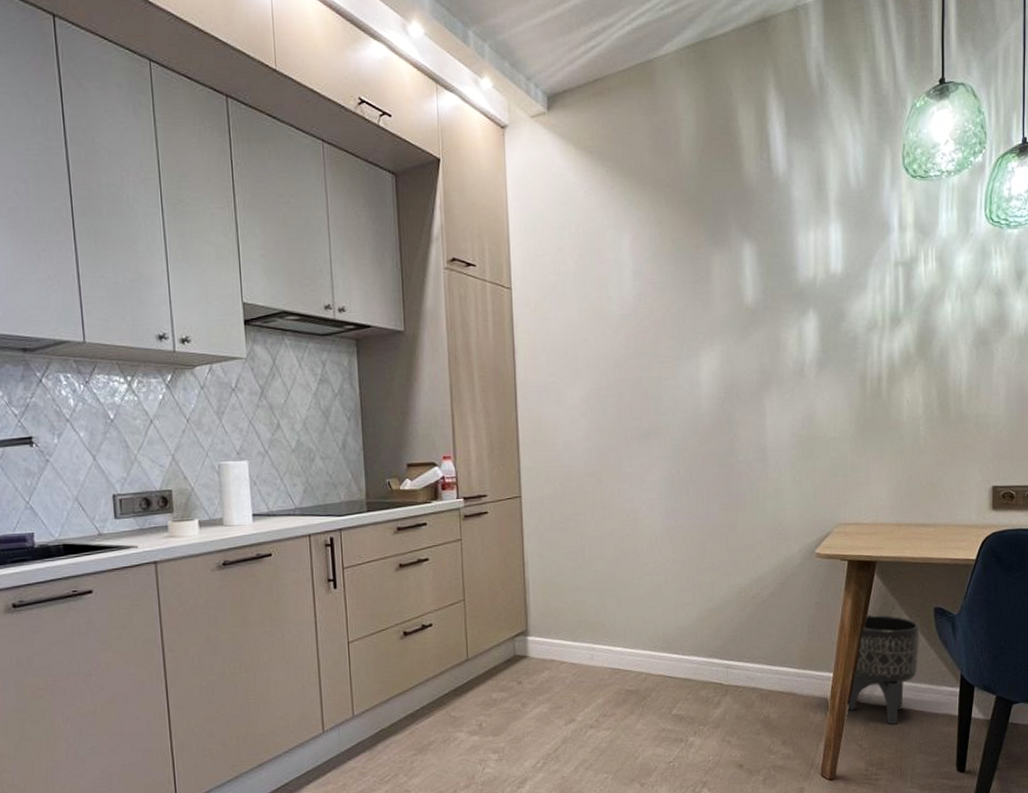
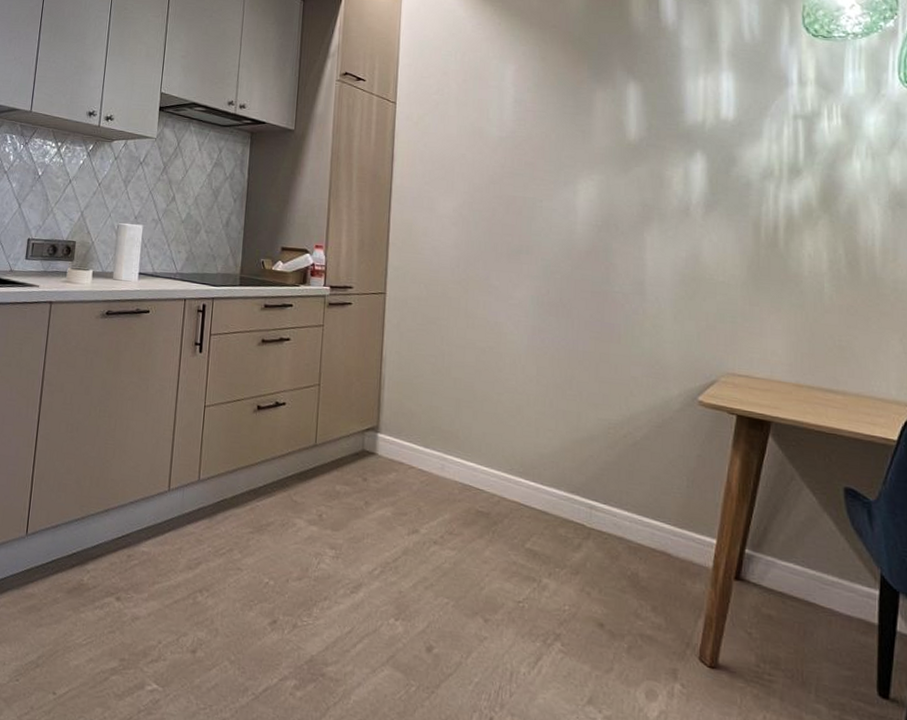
planter: present [846,614,920,724] -> none [733,480,827,618]

